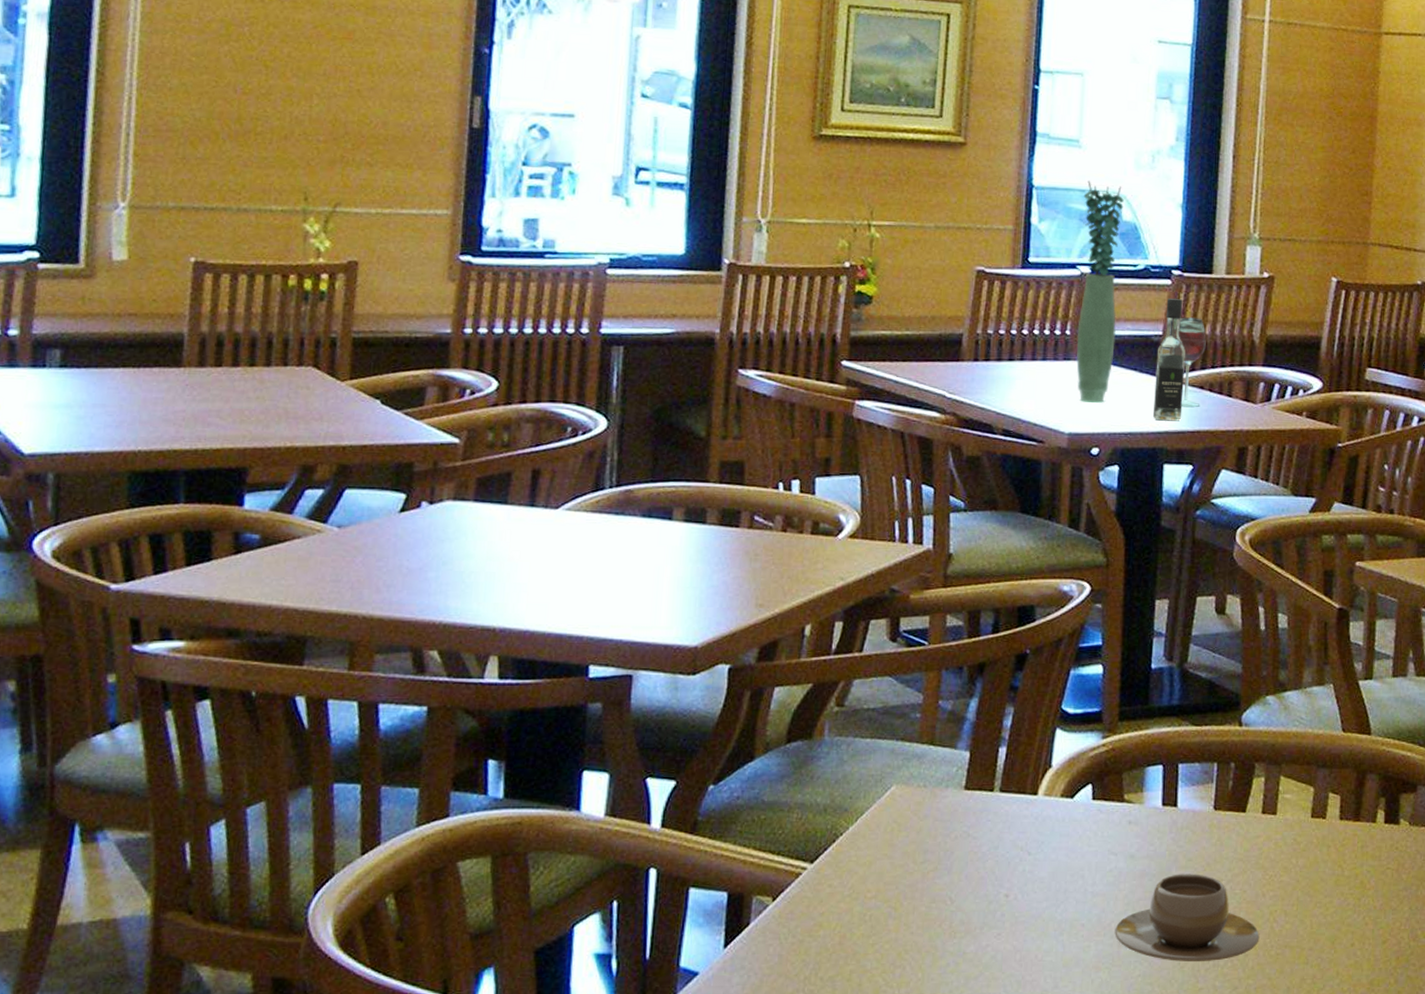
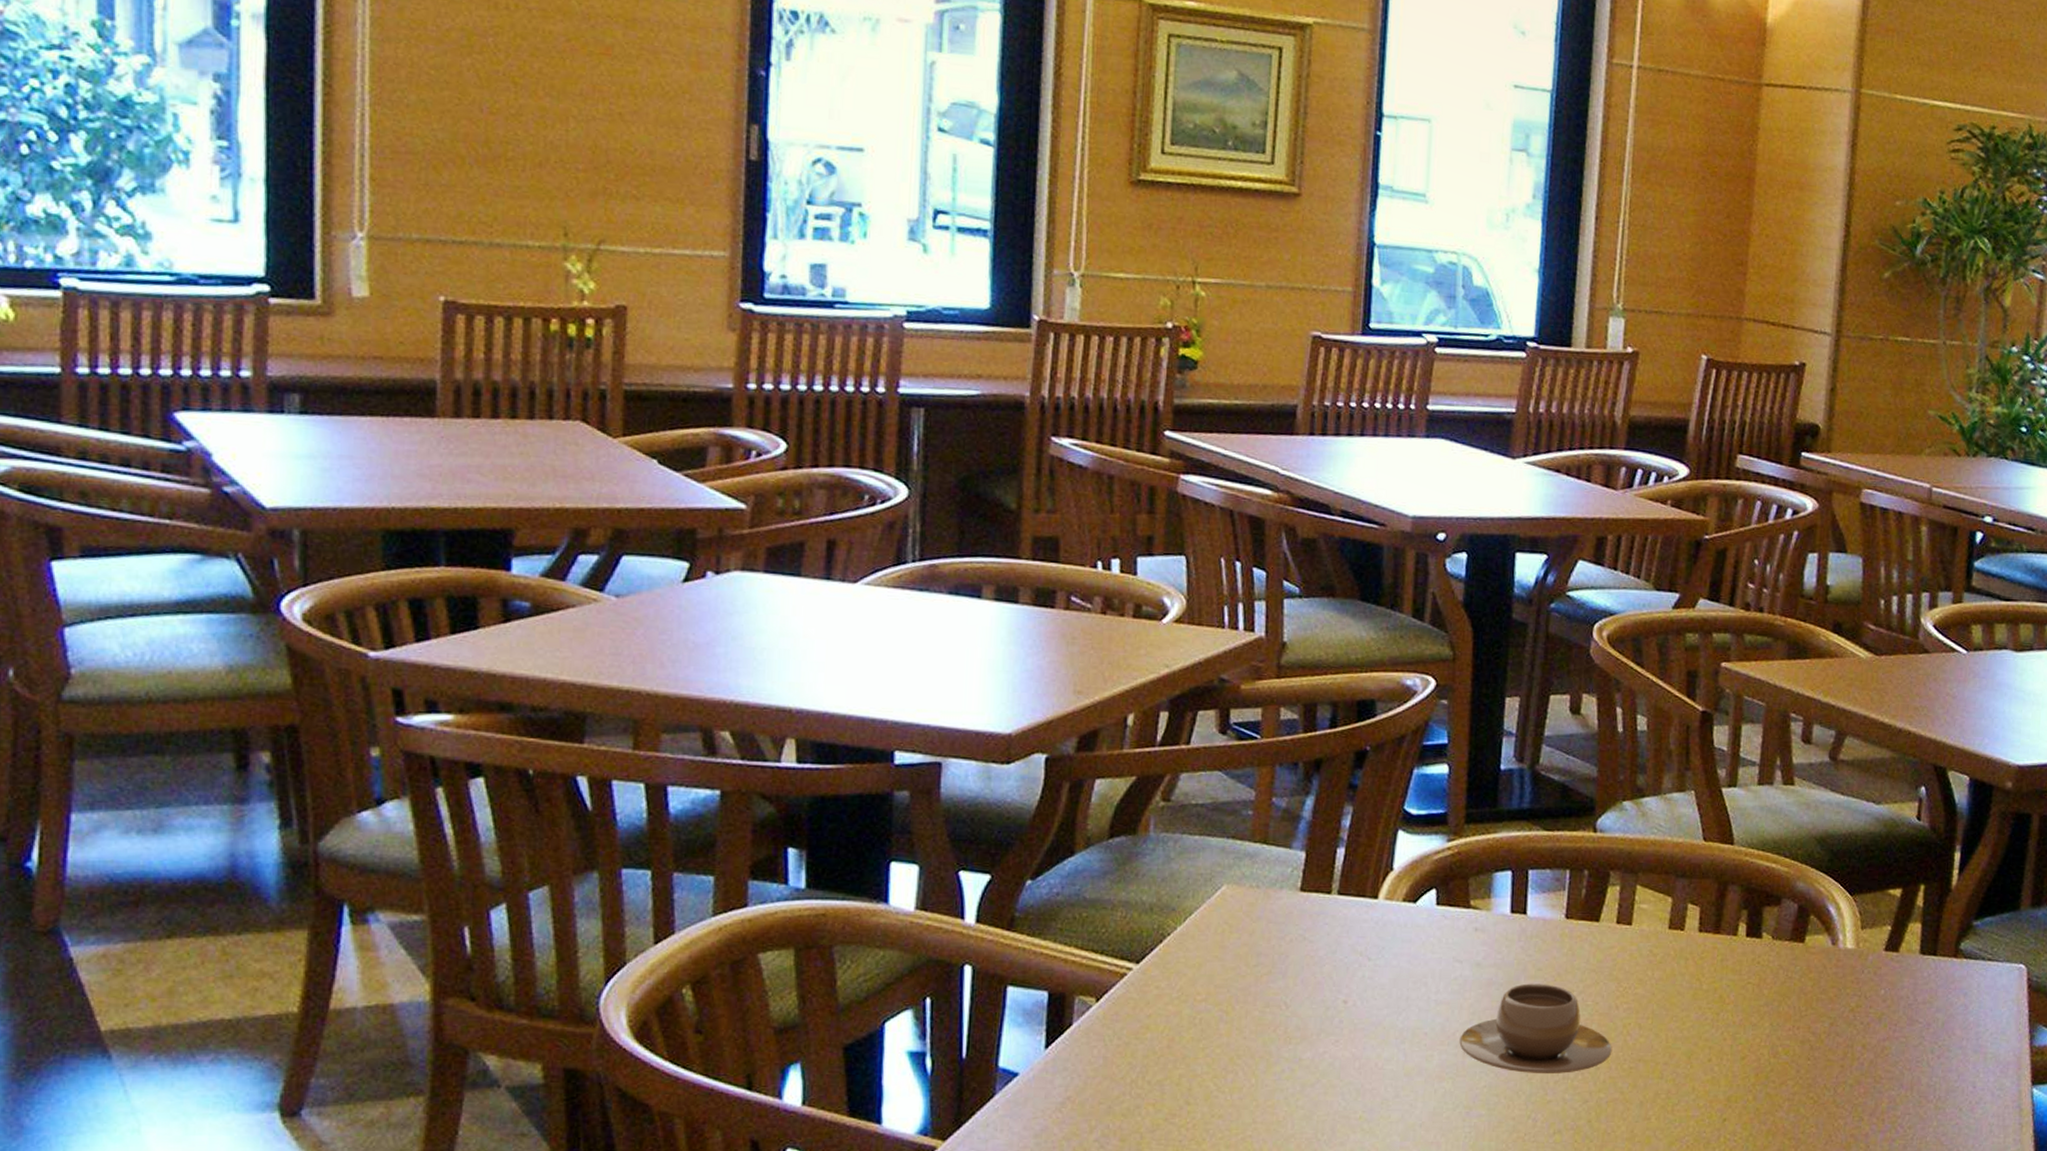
vase: present [1076,180,1124,403] -> none [1421,240,1475,484]
bottle: present [1153,298,1185,421] -> none [1505,372,1541,507]
wineglass: present [1179,317,1206,408] -> none [1534,393,1564,492]

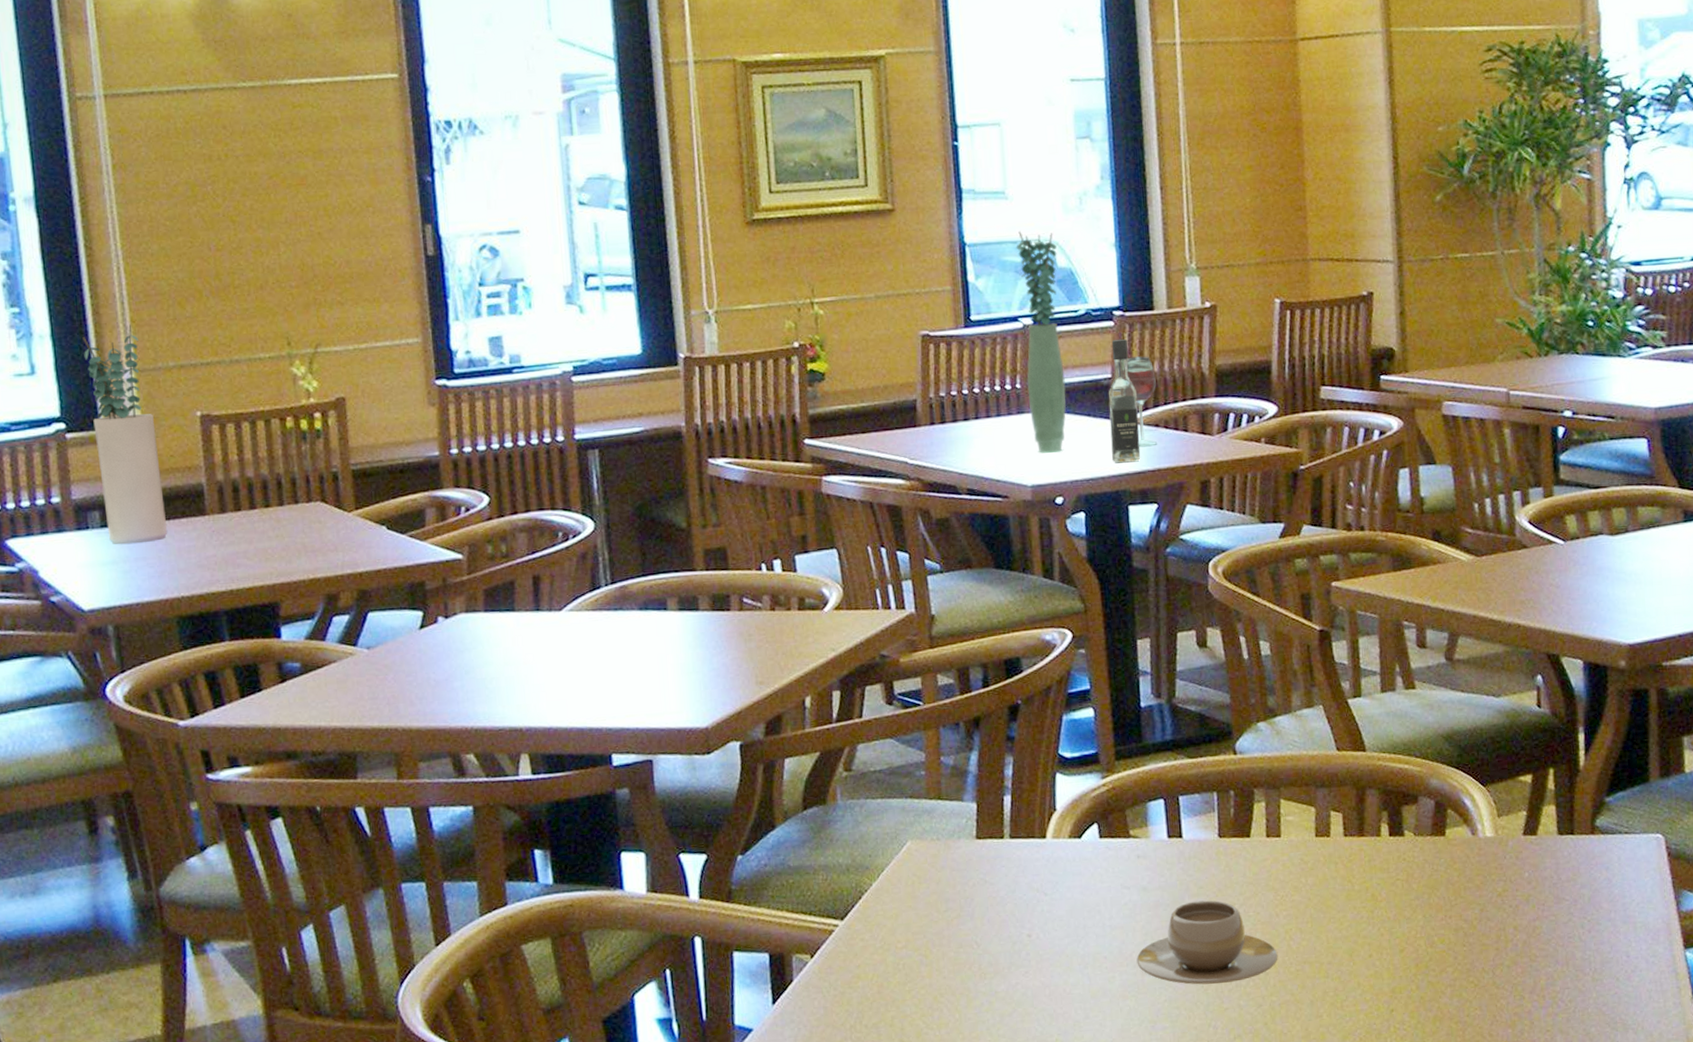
vase: none [305,182,385,440] -> present [82,324,168,545]
vase: none [1421,240,1475,484] -> present [1016,231,1066,453]
bottle: none [1505,372,1541,507] -> present [1108,339,1141,463]
wineglass: none [1534,393,1564,492] -> present [1127,356,1157,447]

